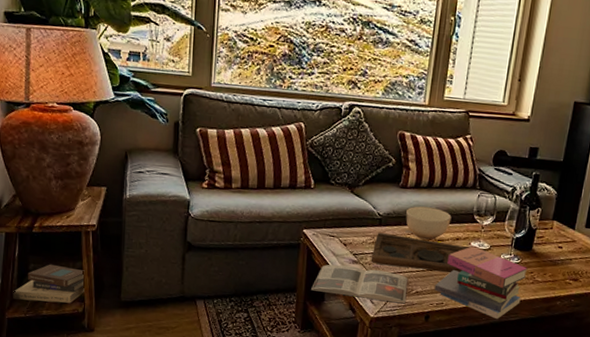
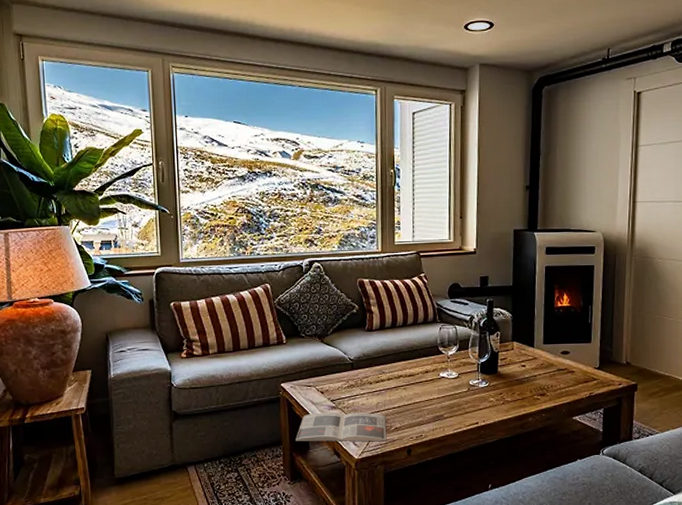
books: present [13,264,85,304] -> none [10,451,79,492]
decorative tray: present [371,232,486,273] -> none [348,376,455,406]
bowl: present [406,206,452,240] -> none [375,346,418,377]
books: present [434,246,528,320] -> none [412,377,497,444]

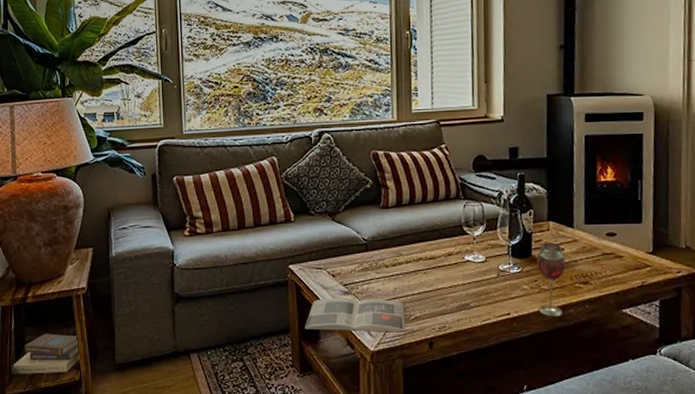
books: none [10,451,79,492] -> present [12,333,80,375]
wineglass: none [502,360,527,425] -> present [537,242,566,317]

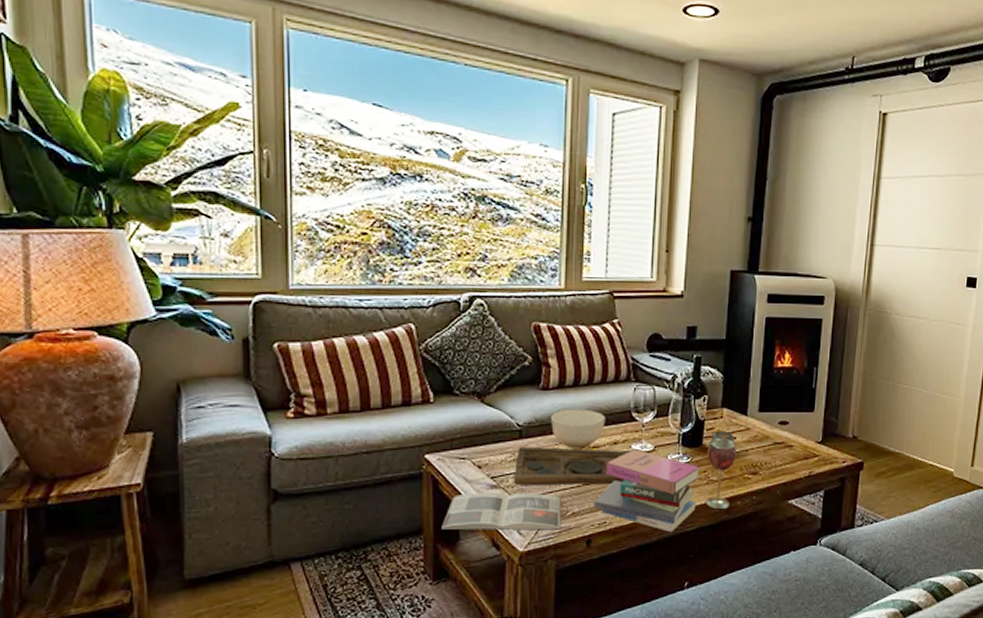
books: present [12,333,80,375] -> none [23,544,130,601]
decorative tray: none [362,257,482,293] -> present [513,446,650,485]
bowl: none [392,225,440,260] -> present [551,409,606,448]
books: none [434,260,531,338] -> present [594,449,700,533]

